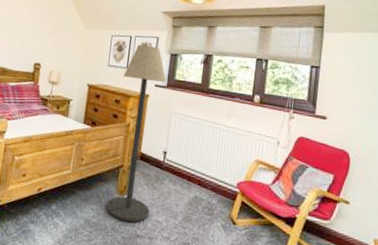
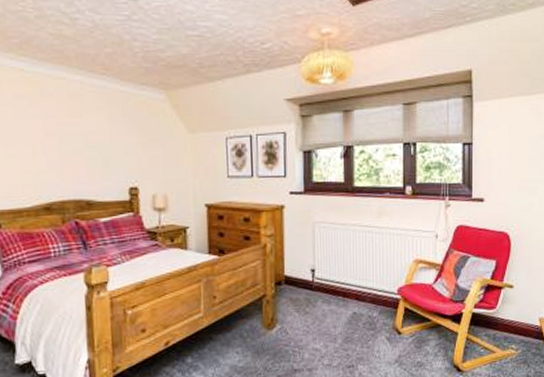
floor lamp: present [107,45,167,222] -> none [249,144,306,357]

